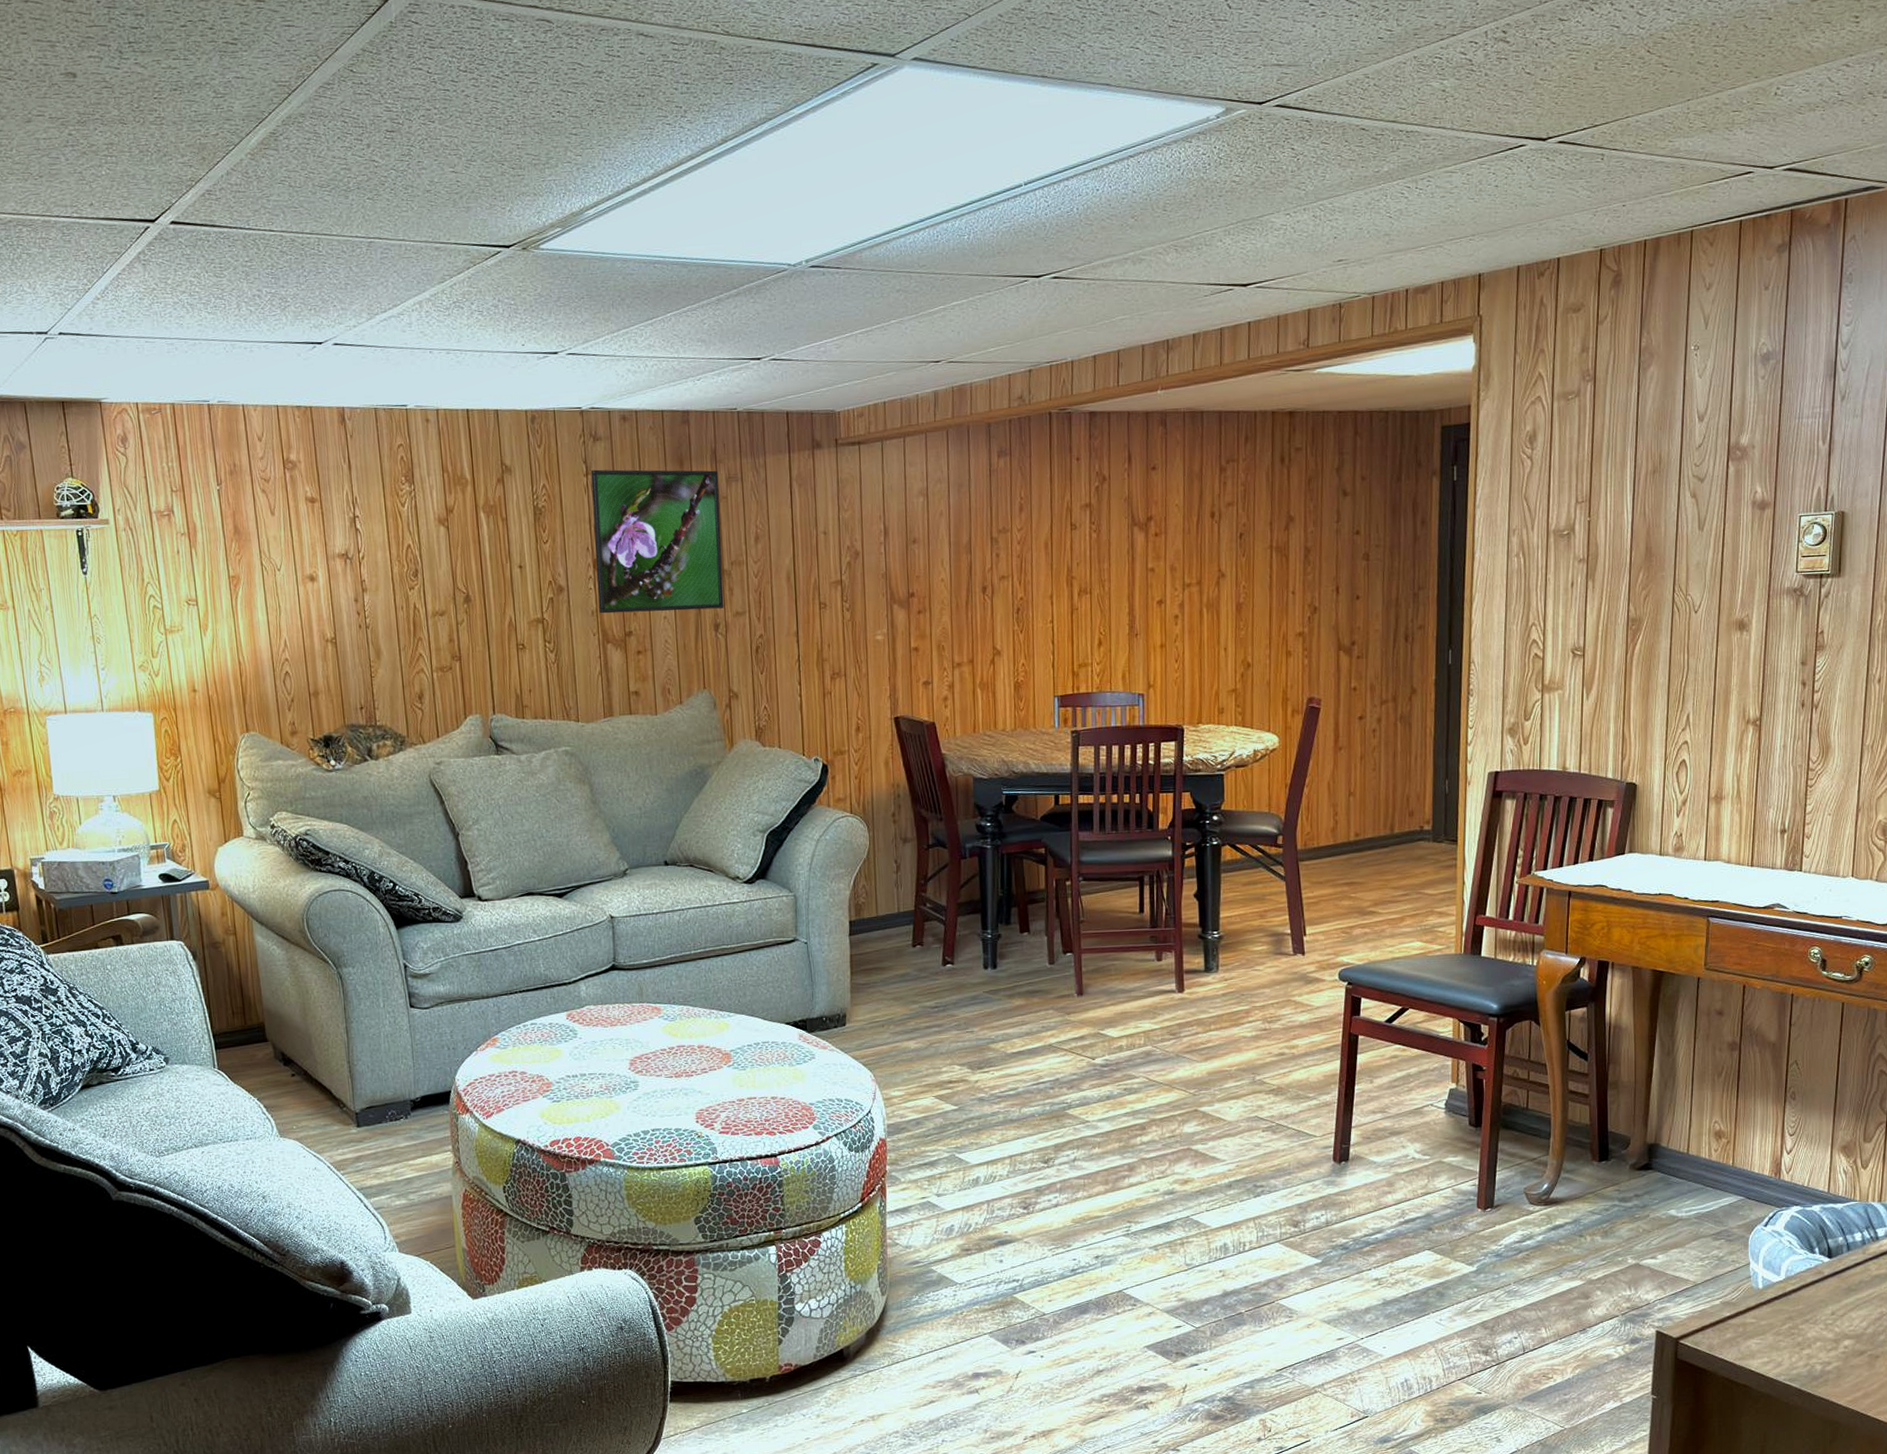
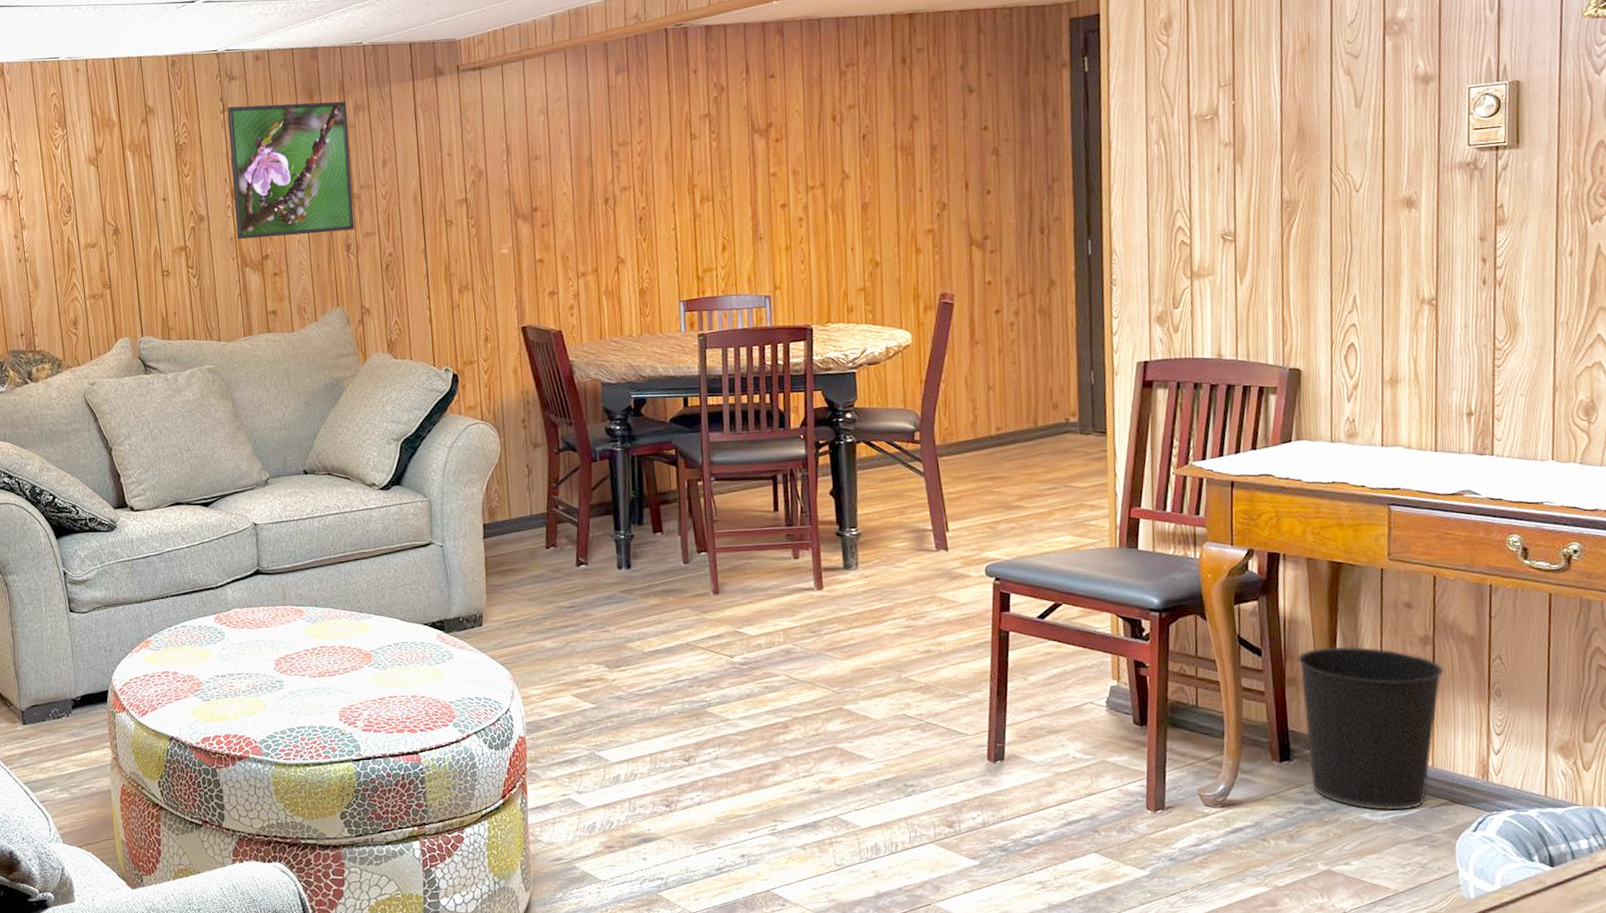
wastebasket: none [1620,1051,1748,1207] -> present [1297,646,1444,811]

